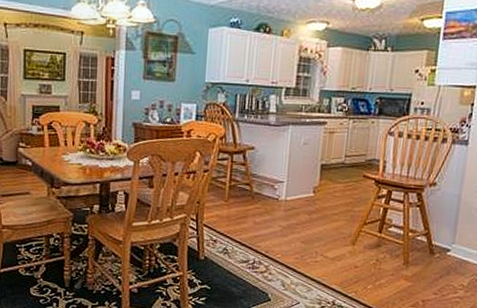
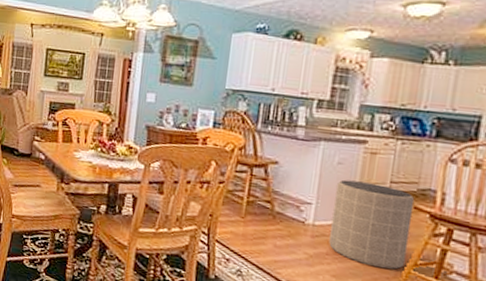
trash can: none [298,158,364,231] -> present [329,179,415,270]

